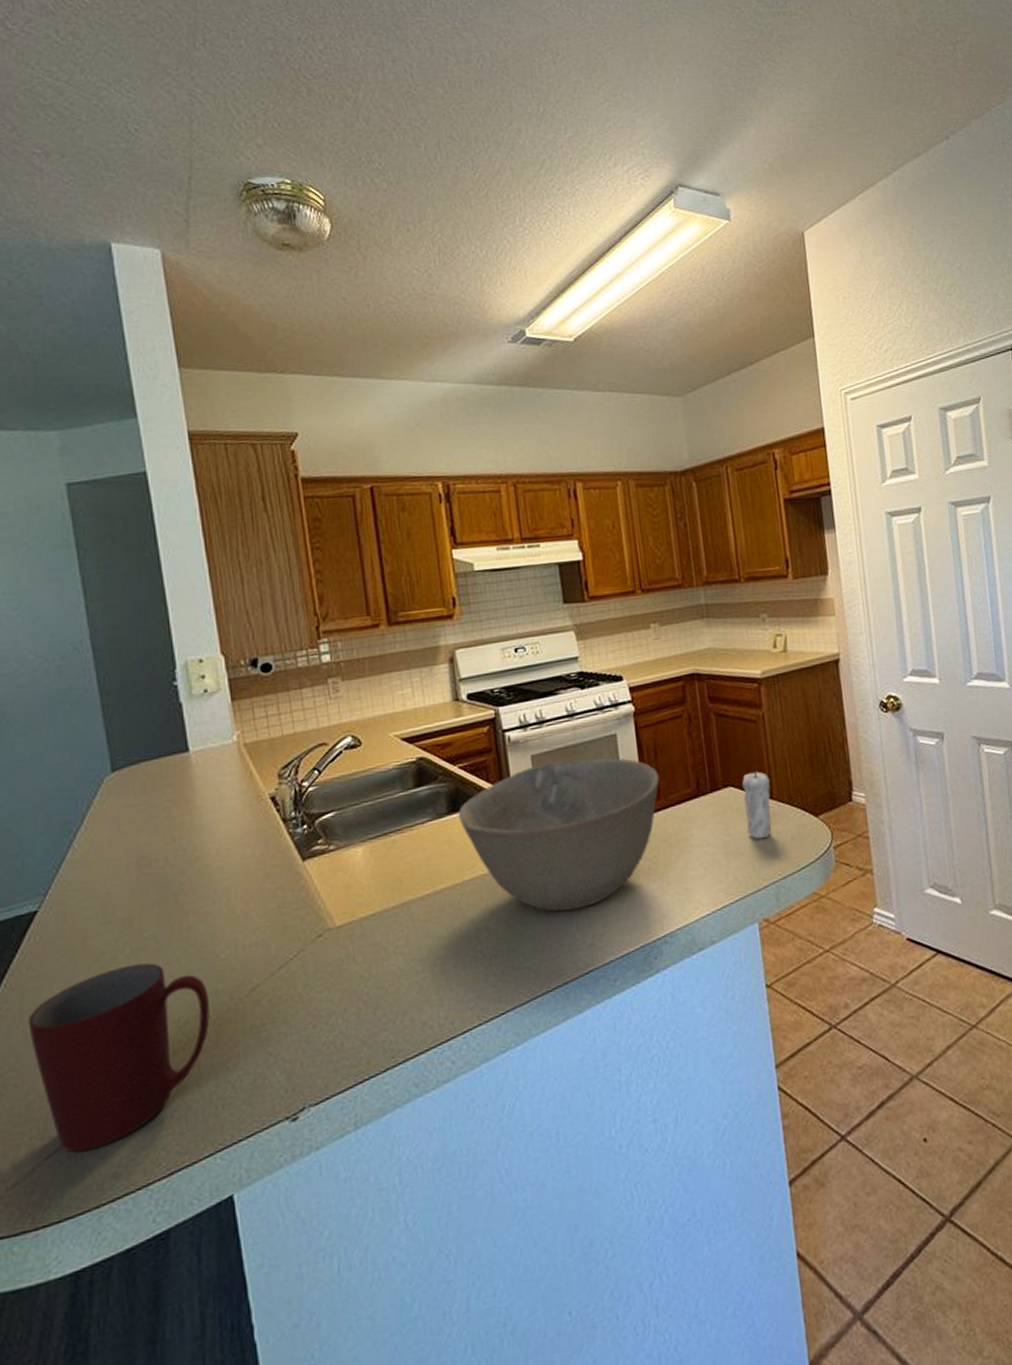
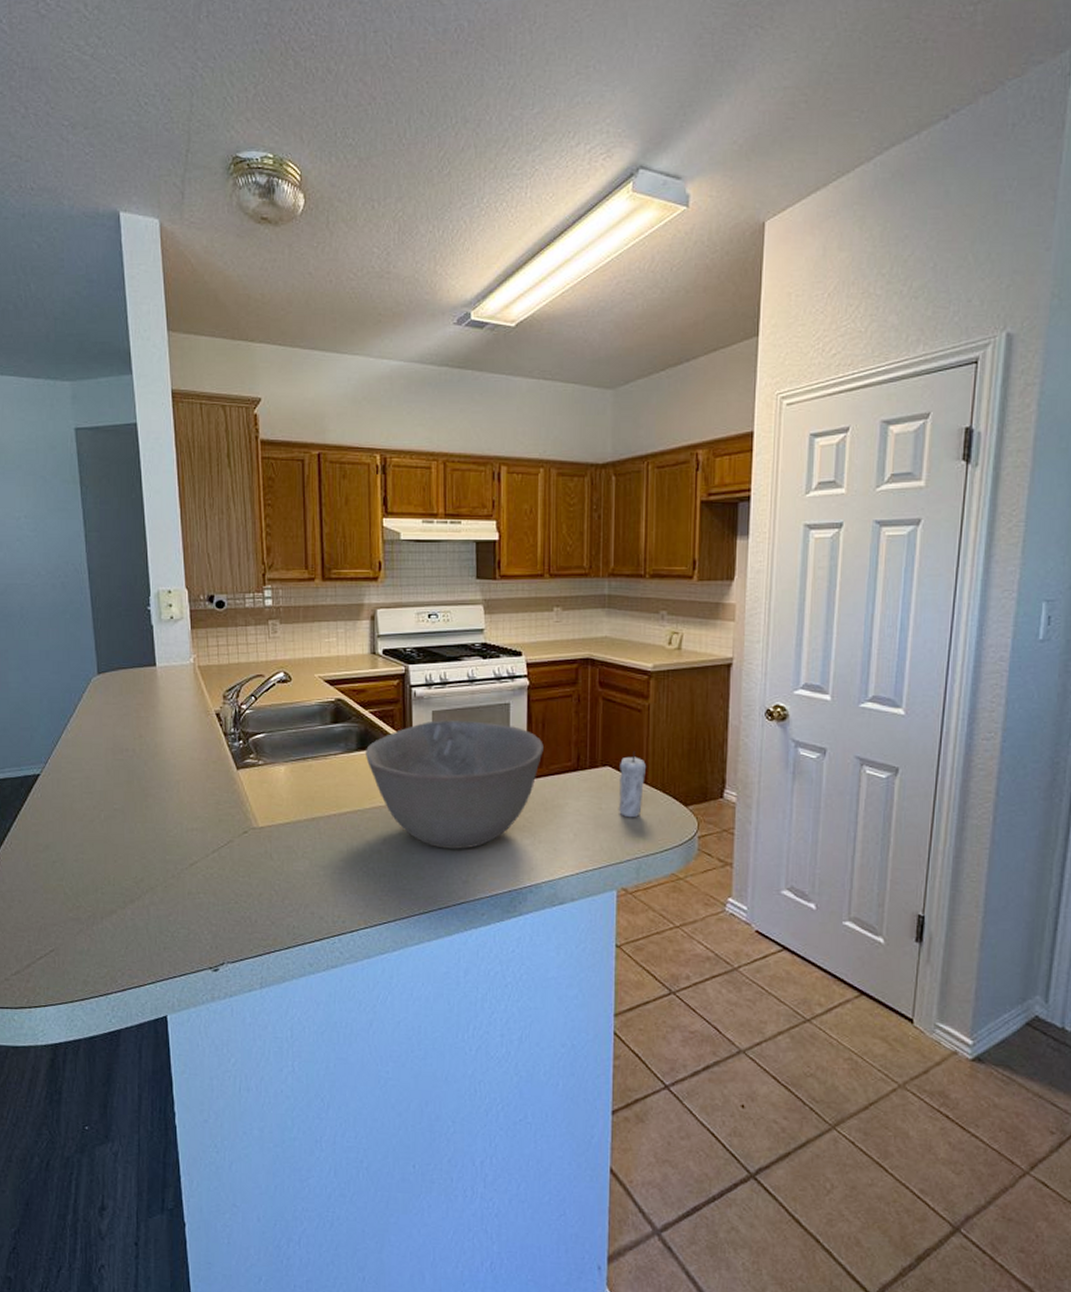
mug: present [27,963,210,1153] -> none [30,828,159,960]

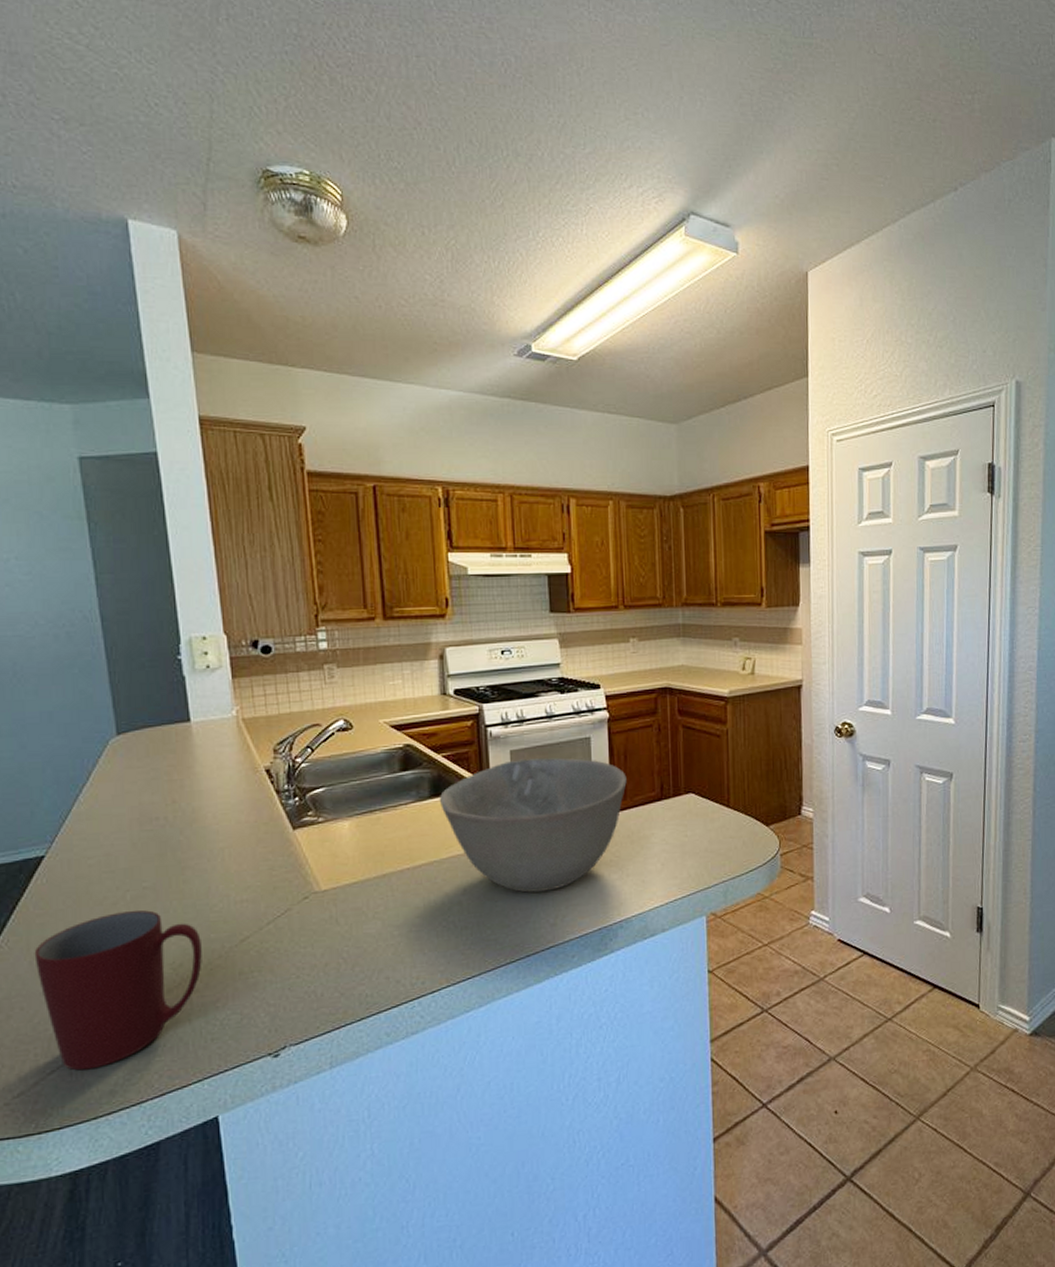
mug: none [30,828,159,960] -> present [34,910,202,1071]
candle: present [618,751,647,818] -> none [702,776,729,843]

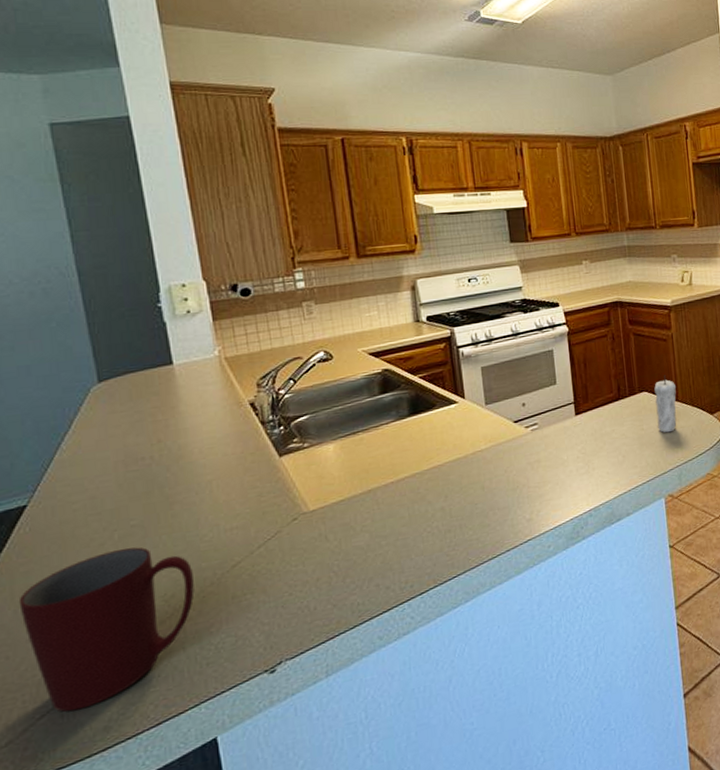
bowl: present [440,757,627,893] -> none [418,369,588,494]
candle: none [702,776,729,843] -> present [654,375,677,433]

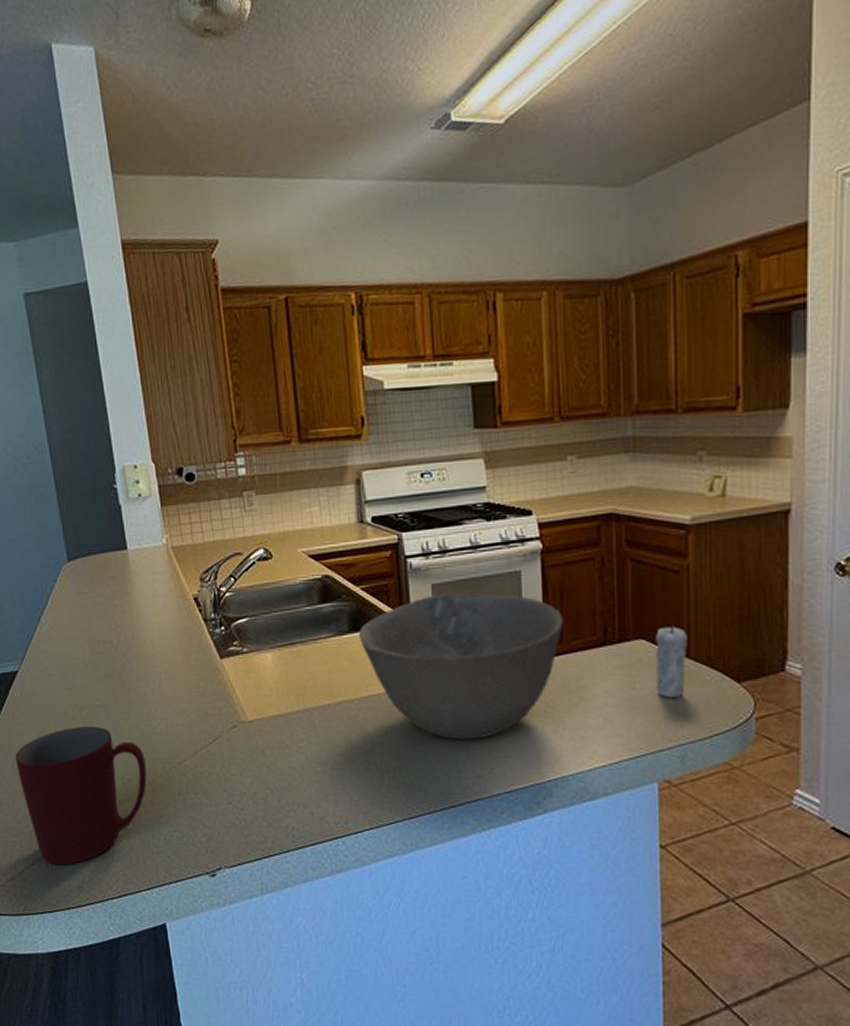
bowl: none [418,369,588,494] -> present [359,593,563,739]

